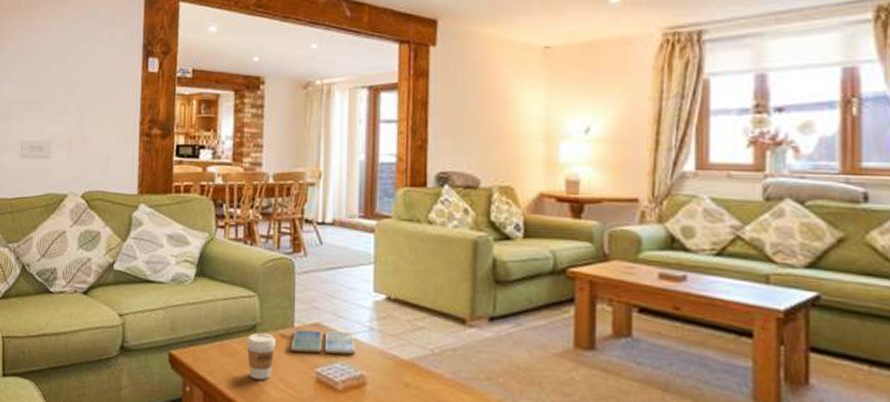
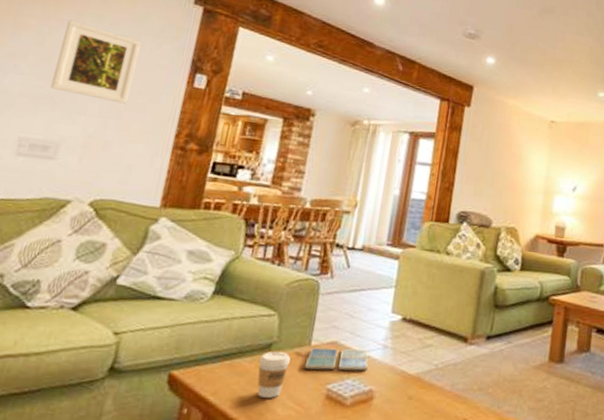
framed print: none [36,25,98,98] -> present [50,19,141,104]

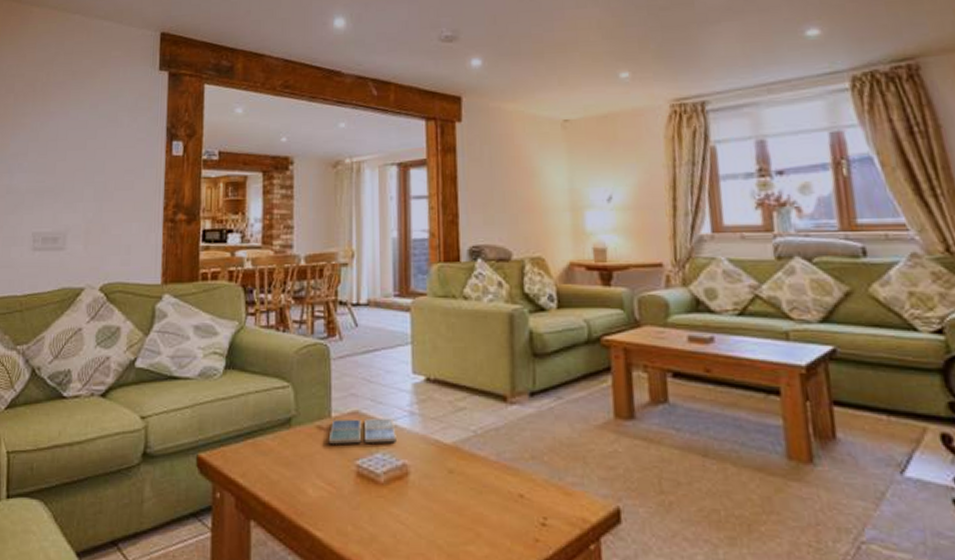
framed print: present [50,19,141,104] -> none [50,111,119,185]
coffee cup: present [257,351,291,398] -> none [282,426,312,478]

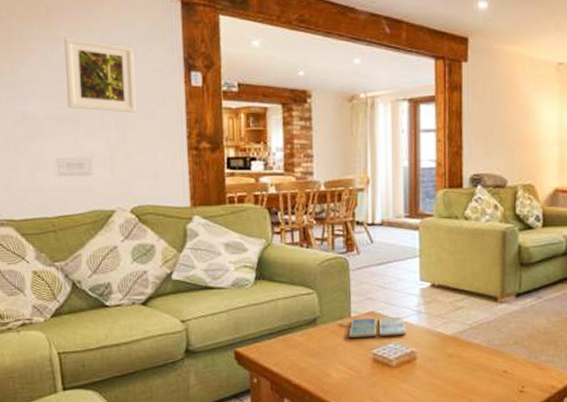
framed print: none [50,111,119,185] -> present [64,37,137,113]

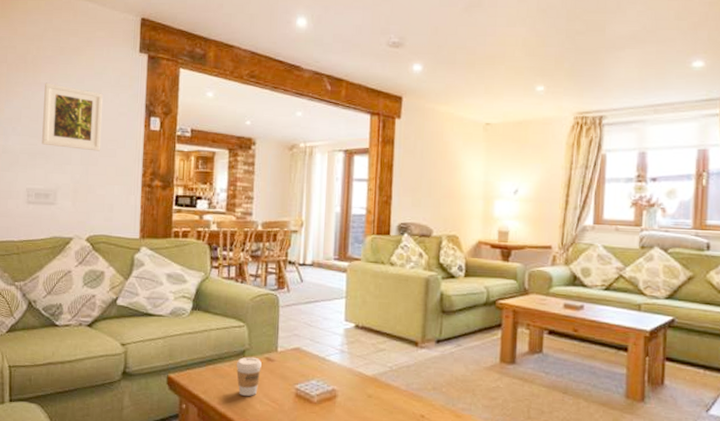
coffee cup: none [309,324,335,365] -> present [236,356,262,396]
drink coaster: present [349,316,406,338] -> none [274,353,329,373]

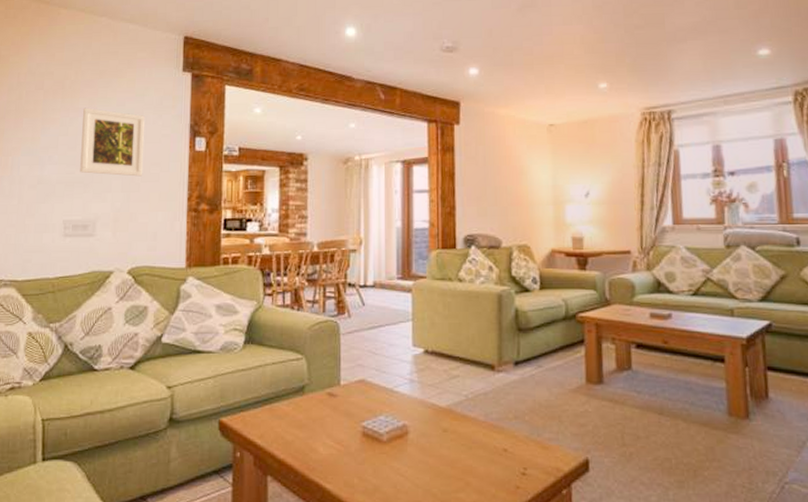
coffee cup: present [236,356,262,396] -> none [296,393,323,438]

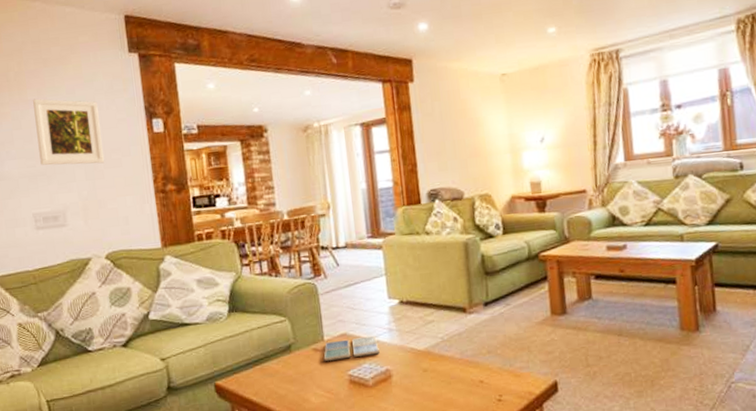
drink coaster: none [337,385,398,408] -> present [323,335,380,361]

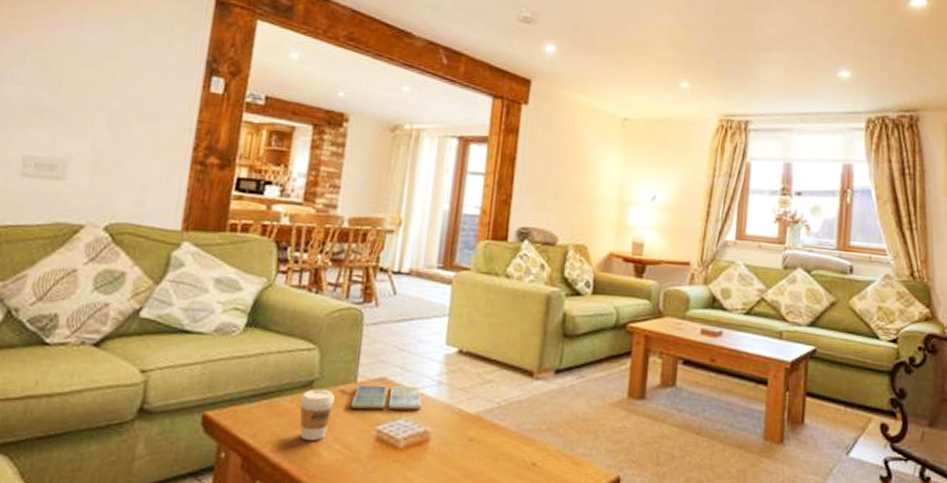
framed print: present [33,98,105,165] -> none [52,19,149,114]
coffee cup: none [284,350,311,391] -> present [299,388,335,441]

